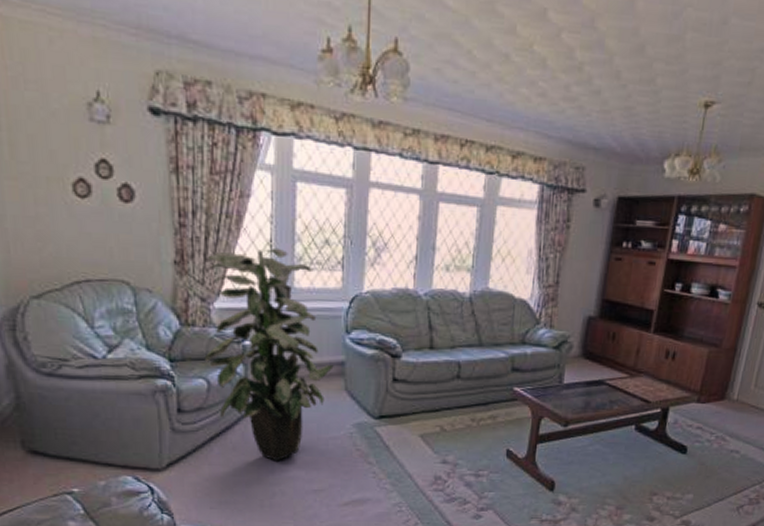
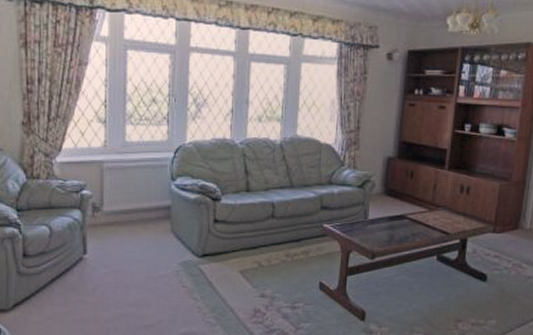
indoor plant: present [204,247,334,461] -> none [47,107,161,300]

